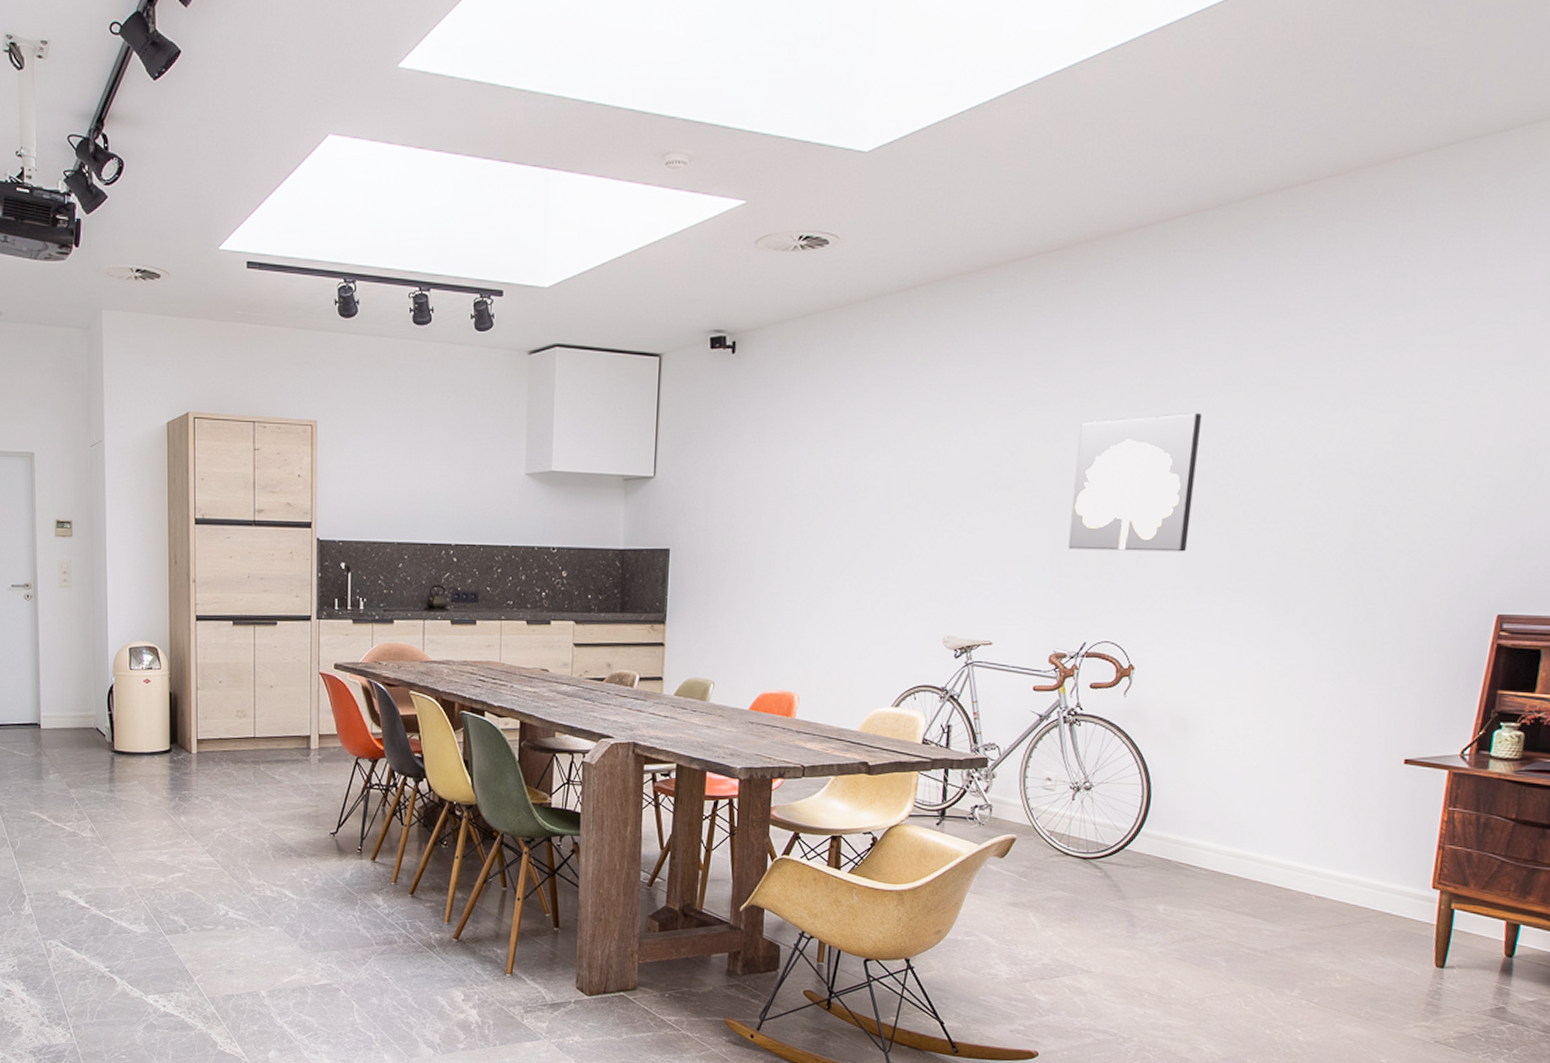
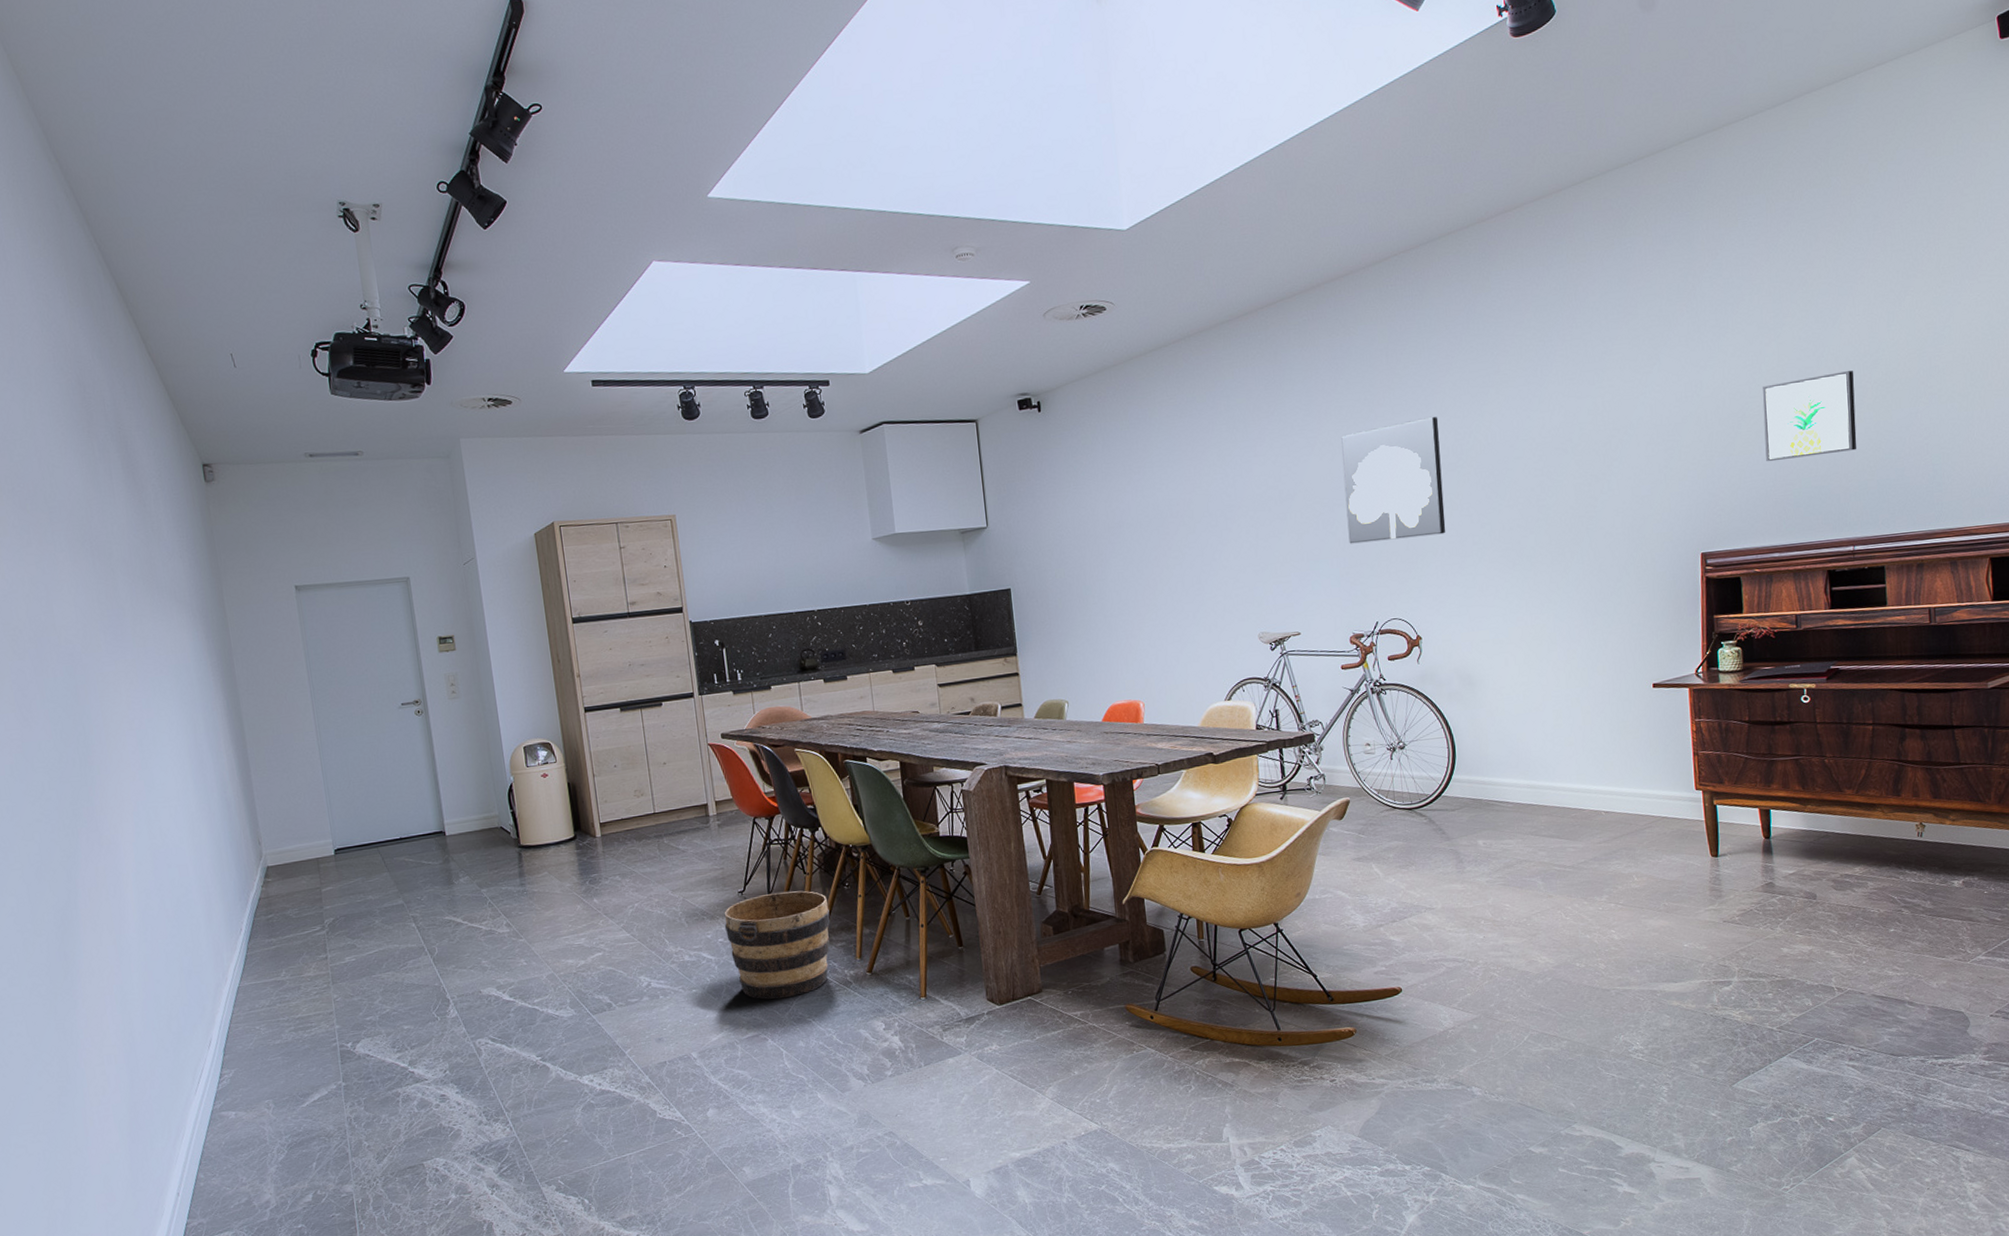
bucket: none [312,839,423,951] -> present [725,890,830,1000]

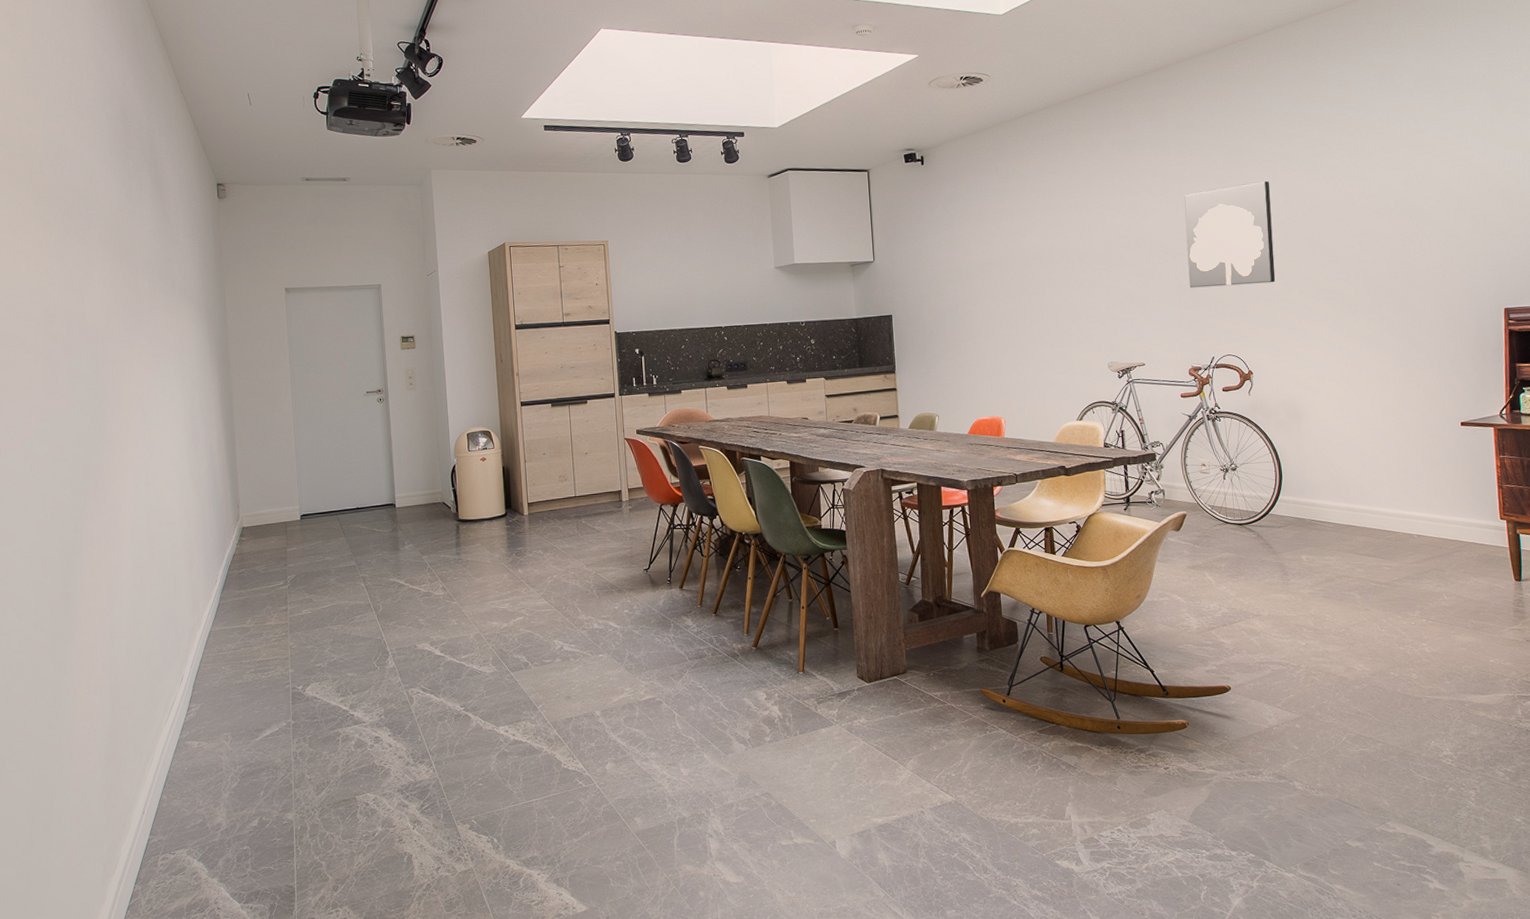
bucket: present [725,890,830,1000] -> none [631,571,723,667]

